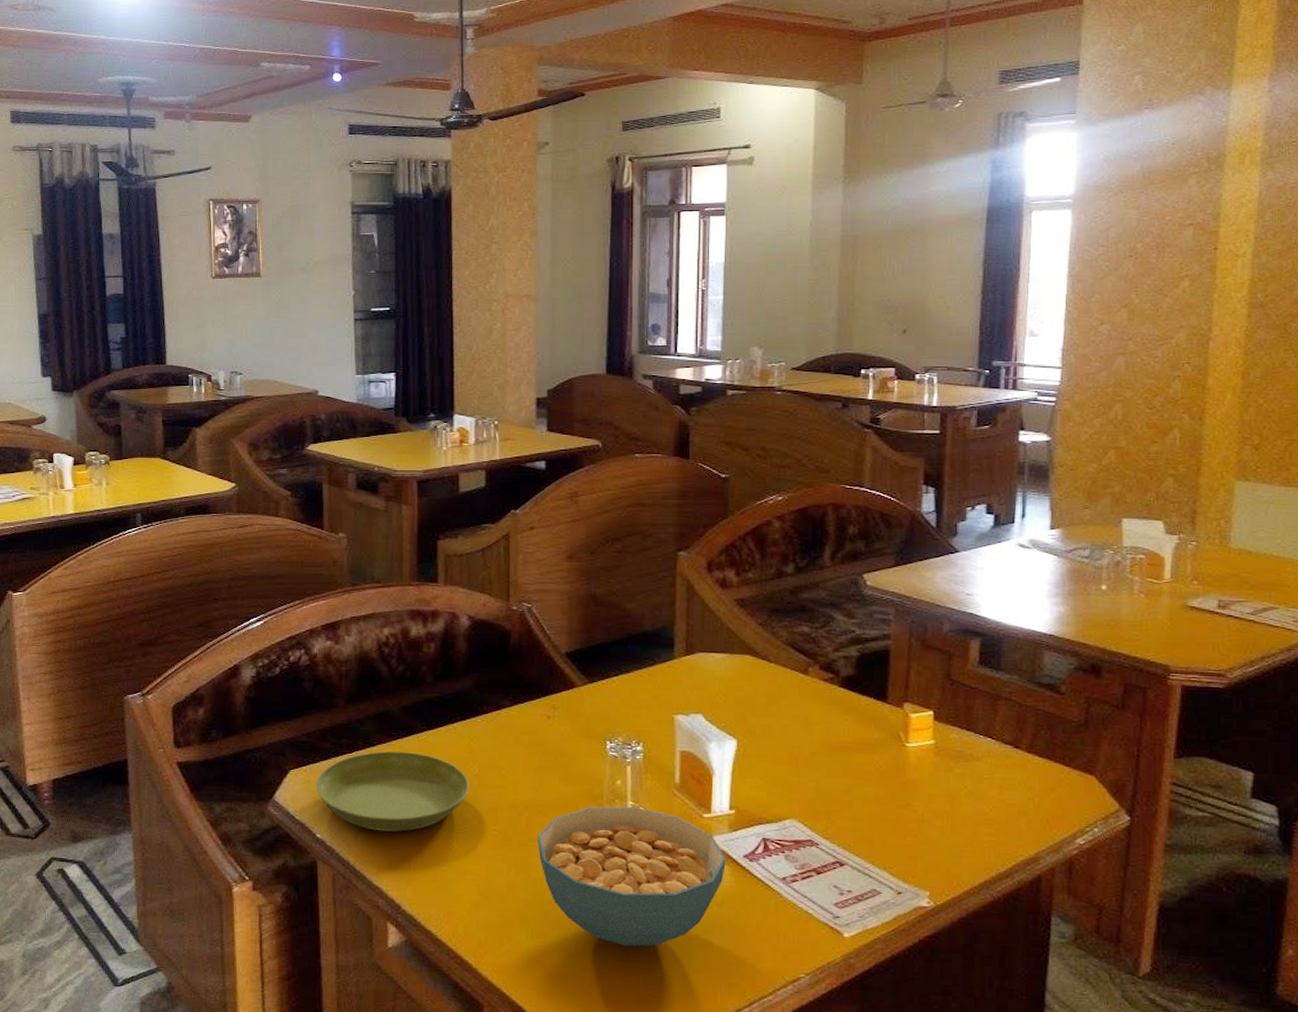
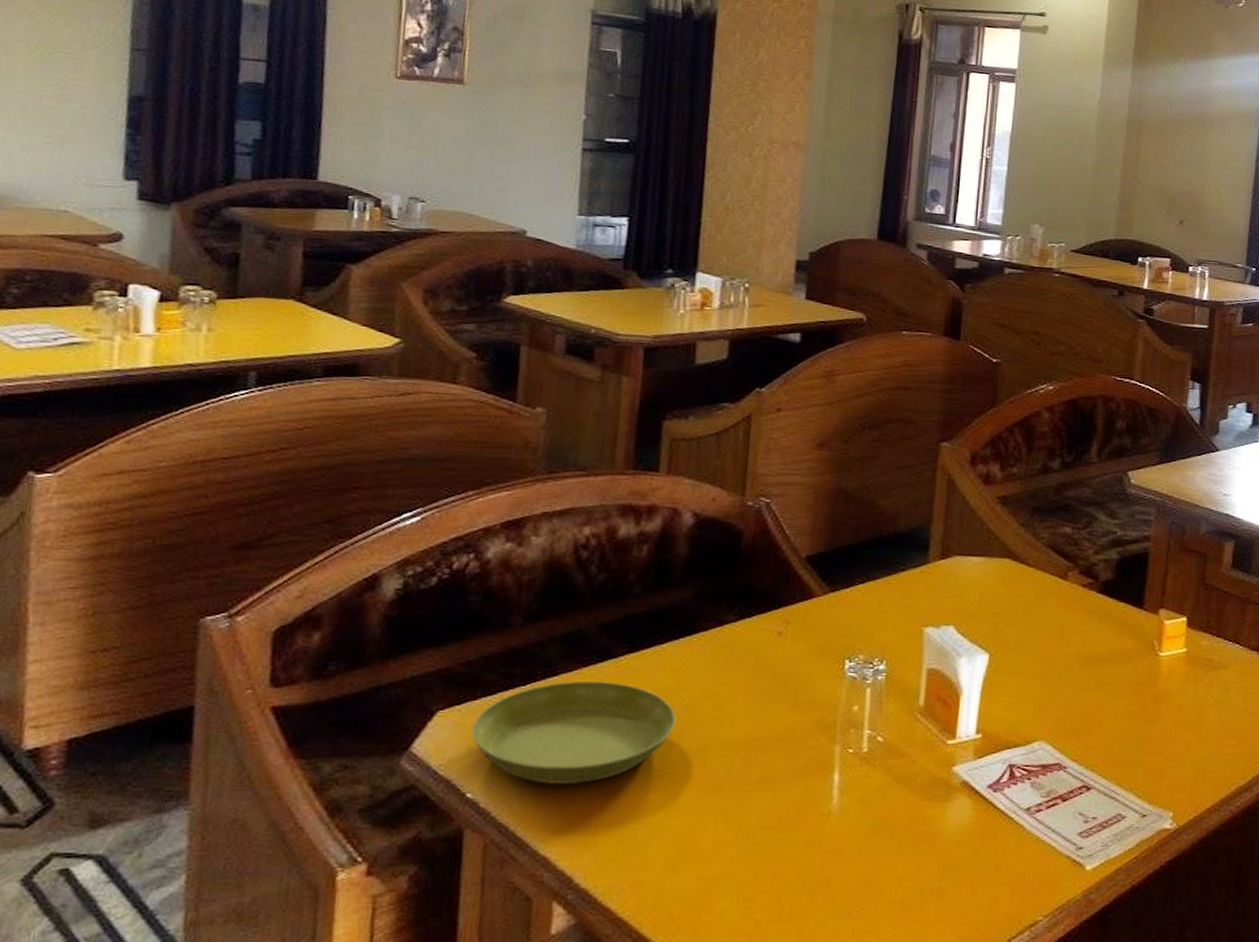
cereal bowl: present [537,806,727,947] -> none [753,735,969,904]

